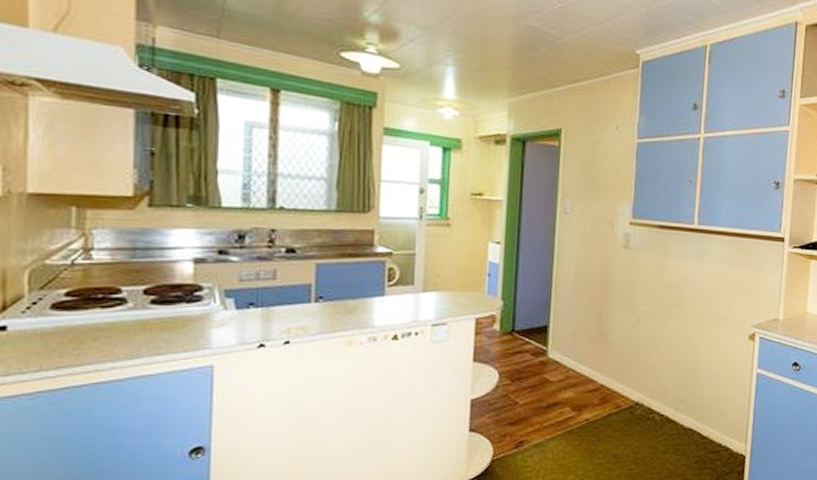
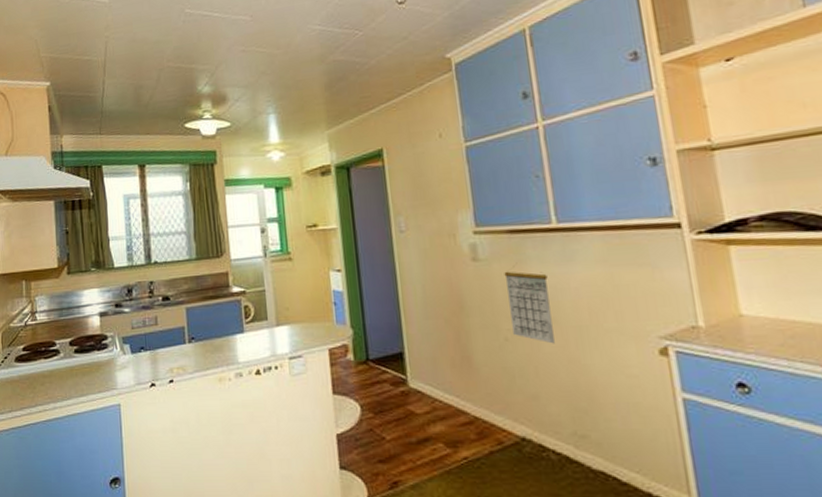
calendar: none [646,257,682,326] -> present [504,266,555,344]

